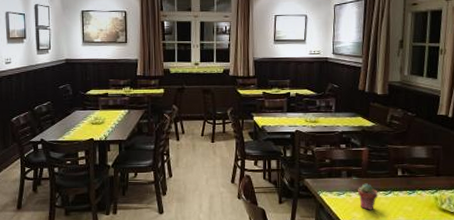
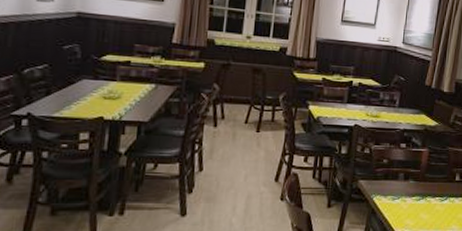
potted succulent: present [358,183,378,210] -> none [413,187,434,217]

